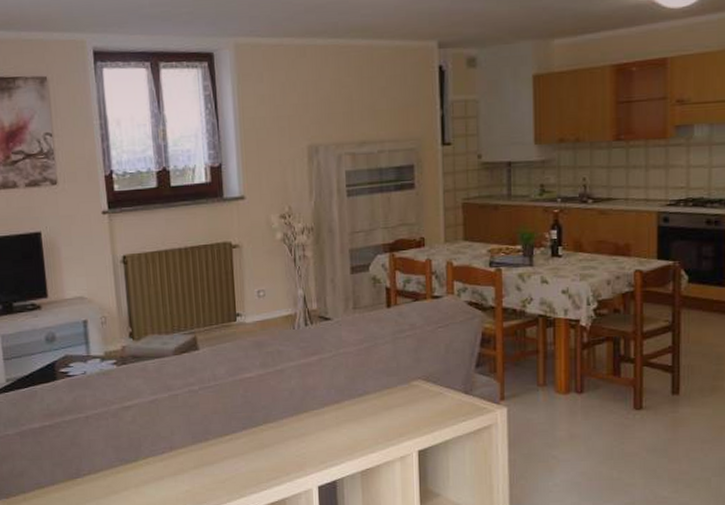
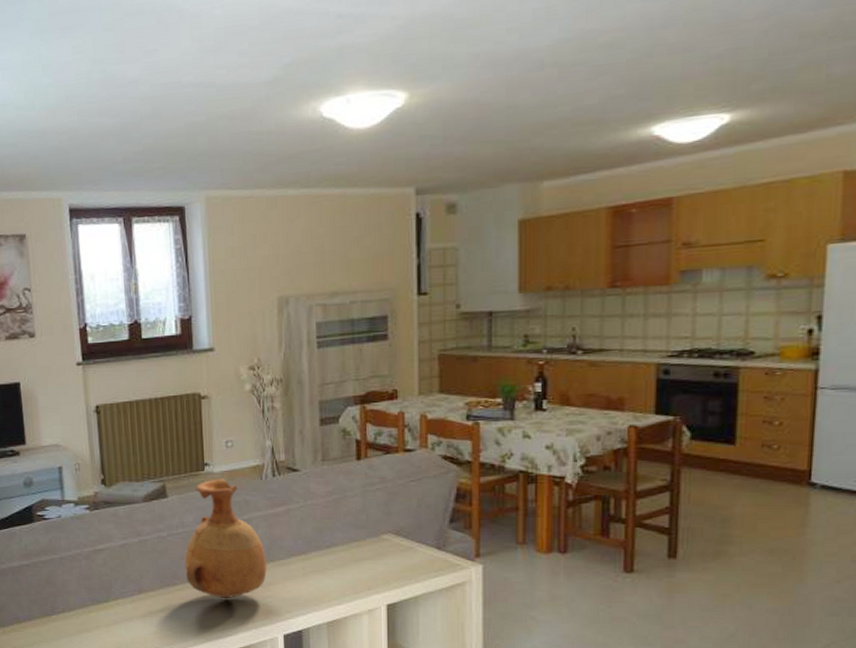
vase: none [217,329,301,453] -> present [184,478,267,599]

